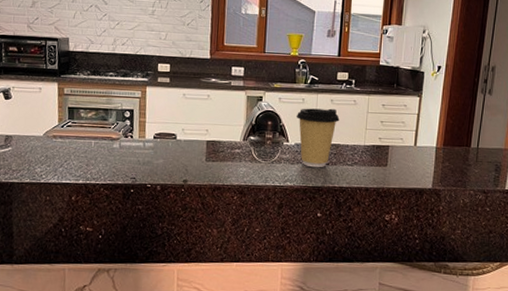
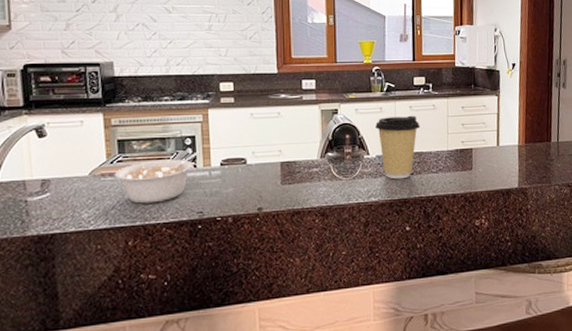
legume: none [63,124,136,166] -> present [114,151,199,204]

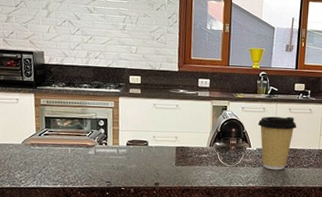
legume: present [114,151,199,204] -> none [41,132,110,171]

